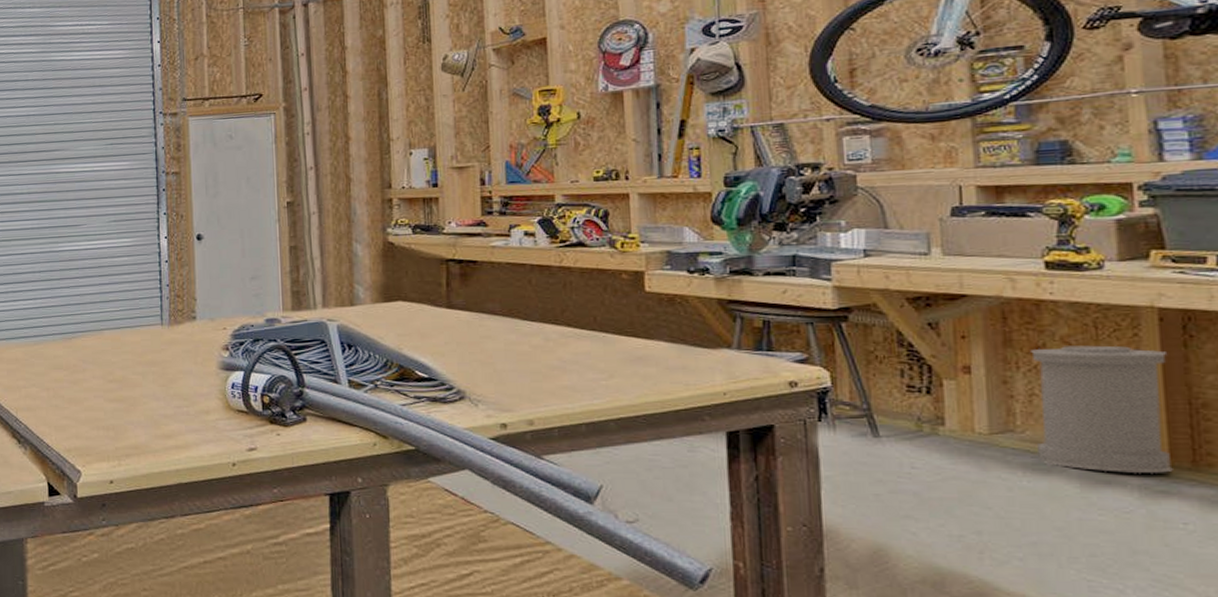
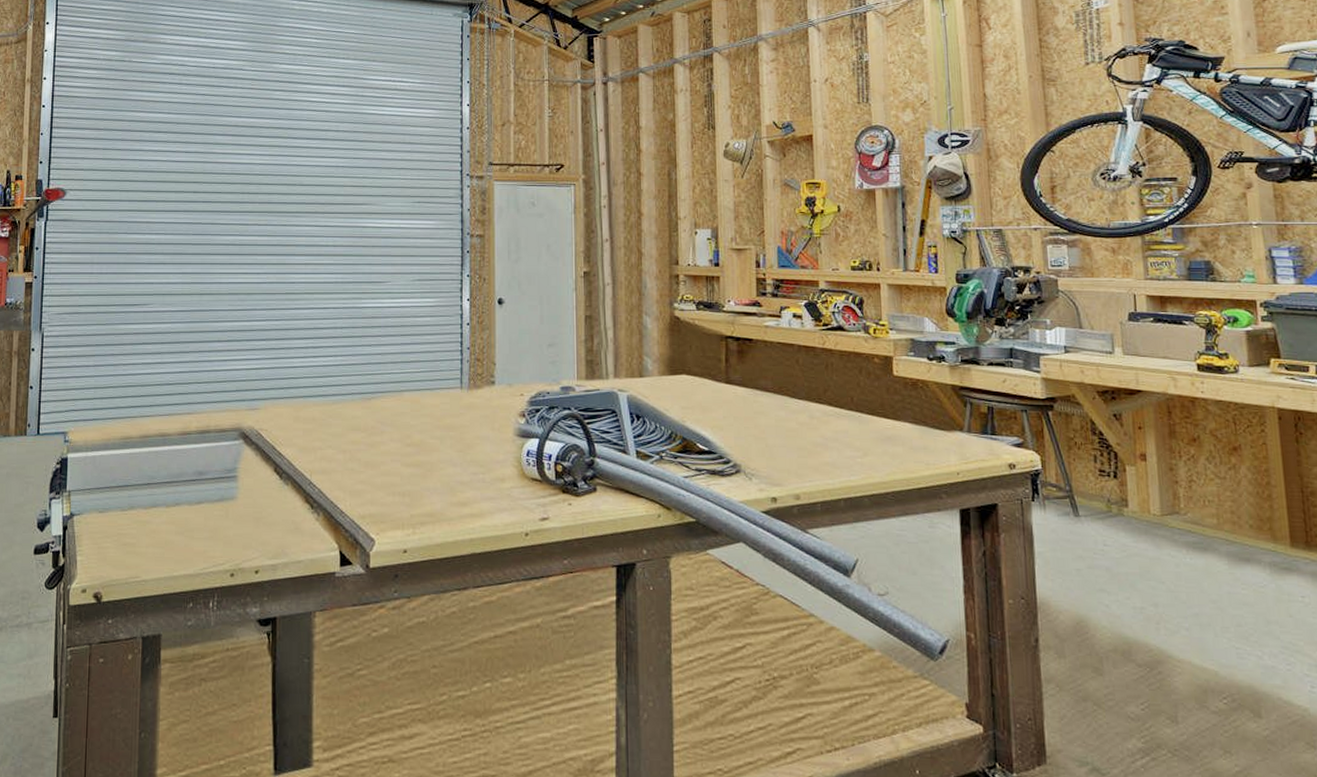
trash can: present [1031,345,1173,474] -> none [1189,438,1293,553]

